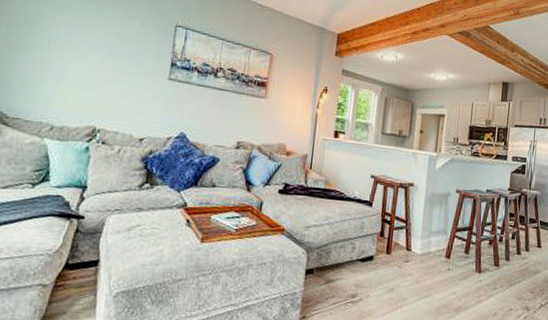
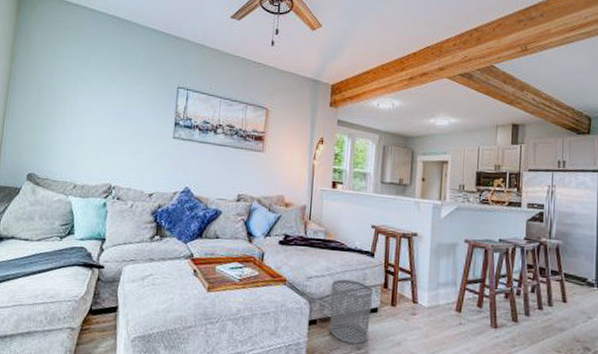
waste bin: none [326,228,370,292] -> present [330,279,373,344]

